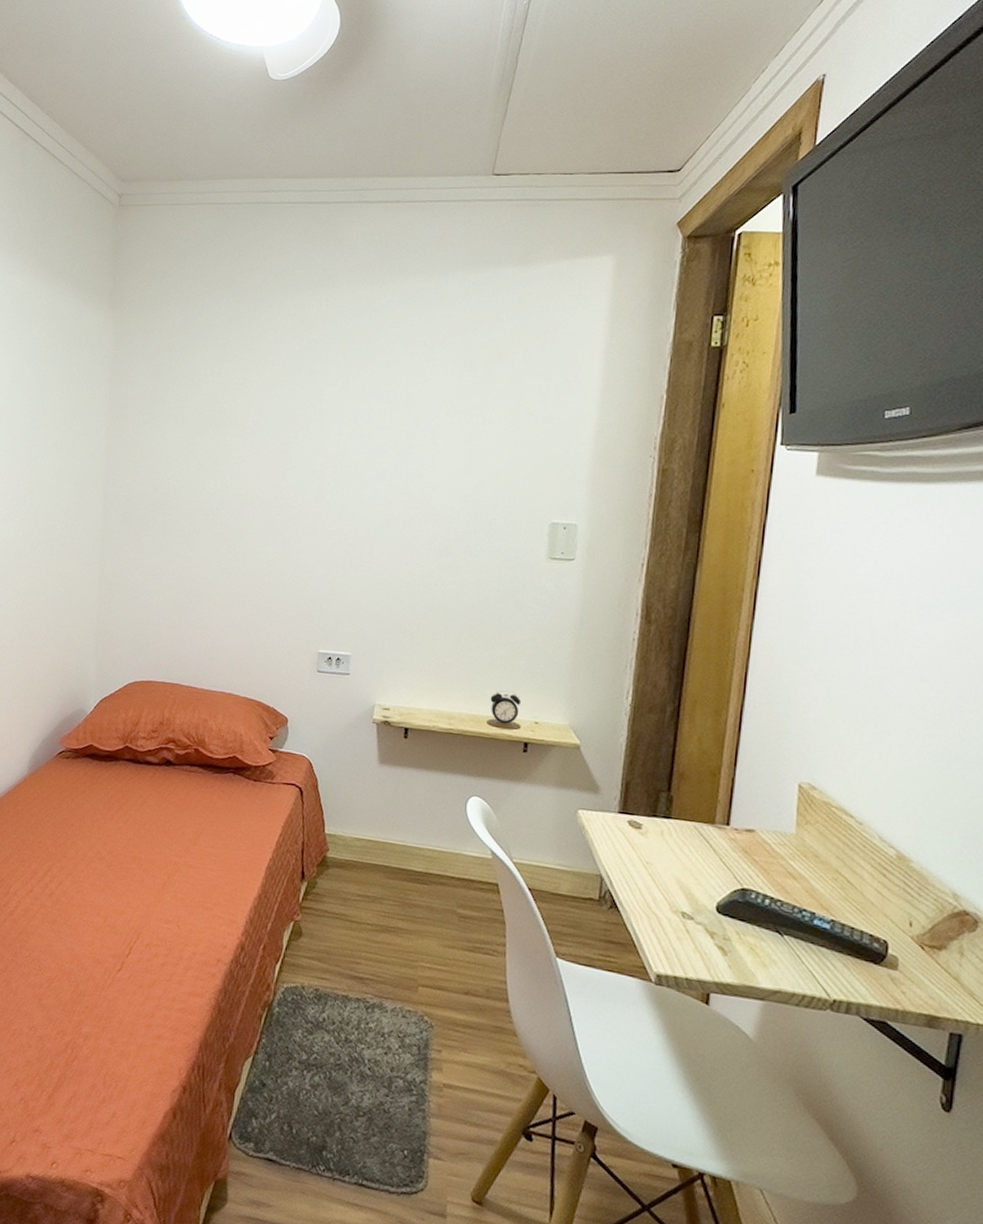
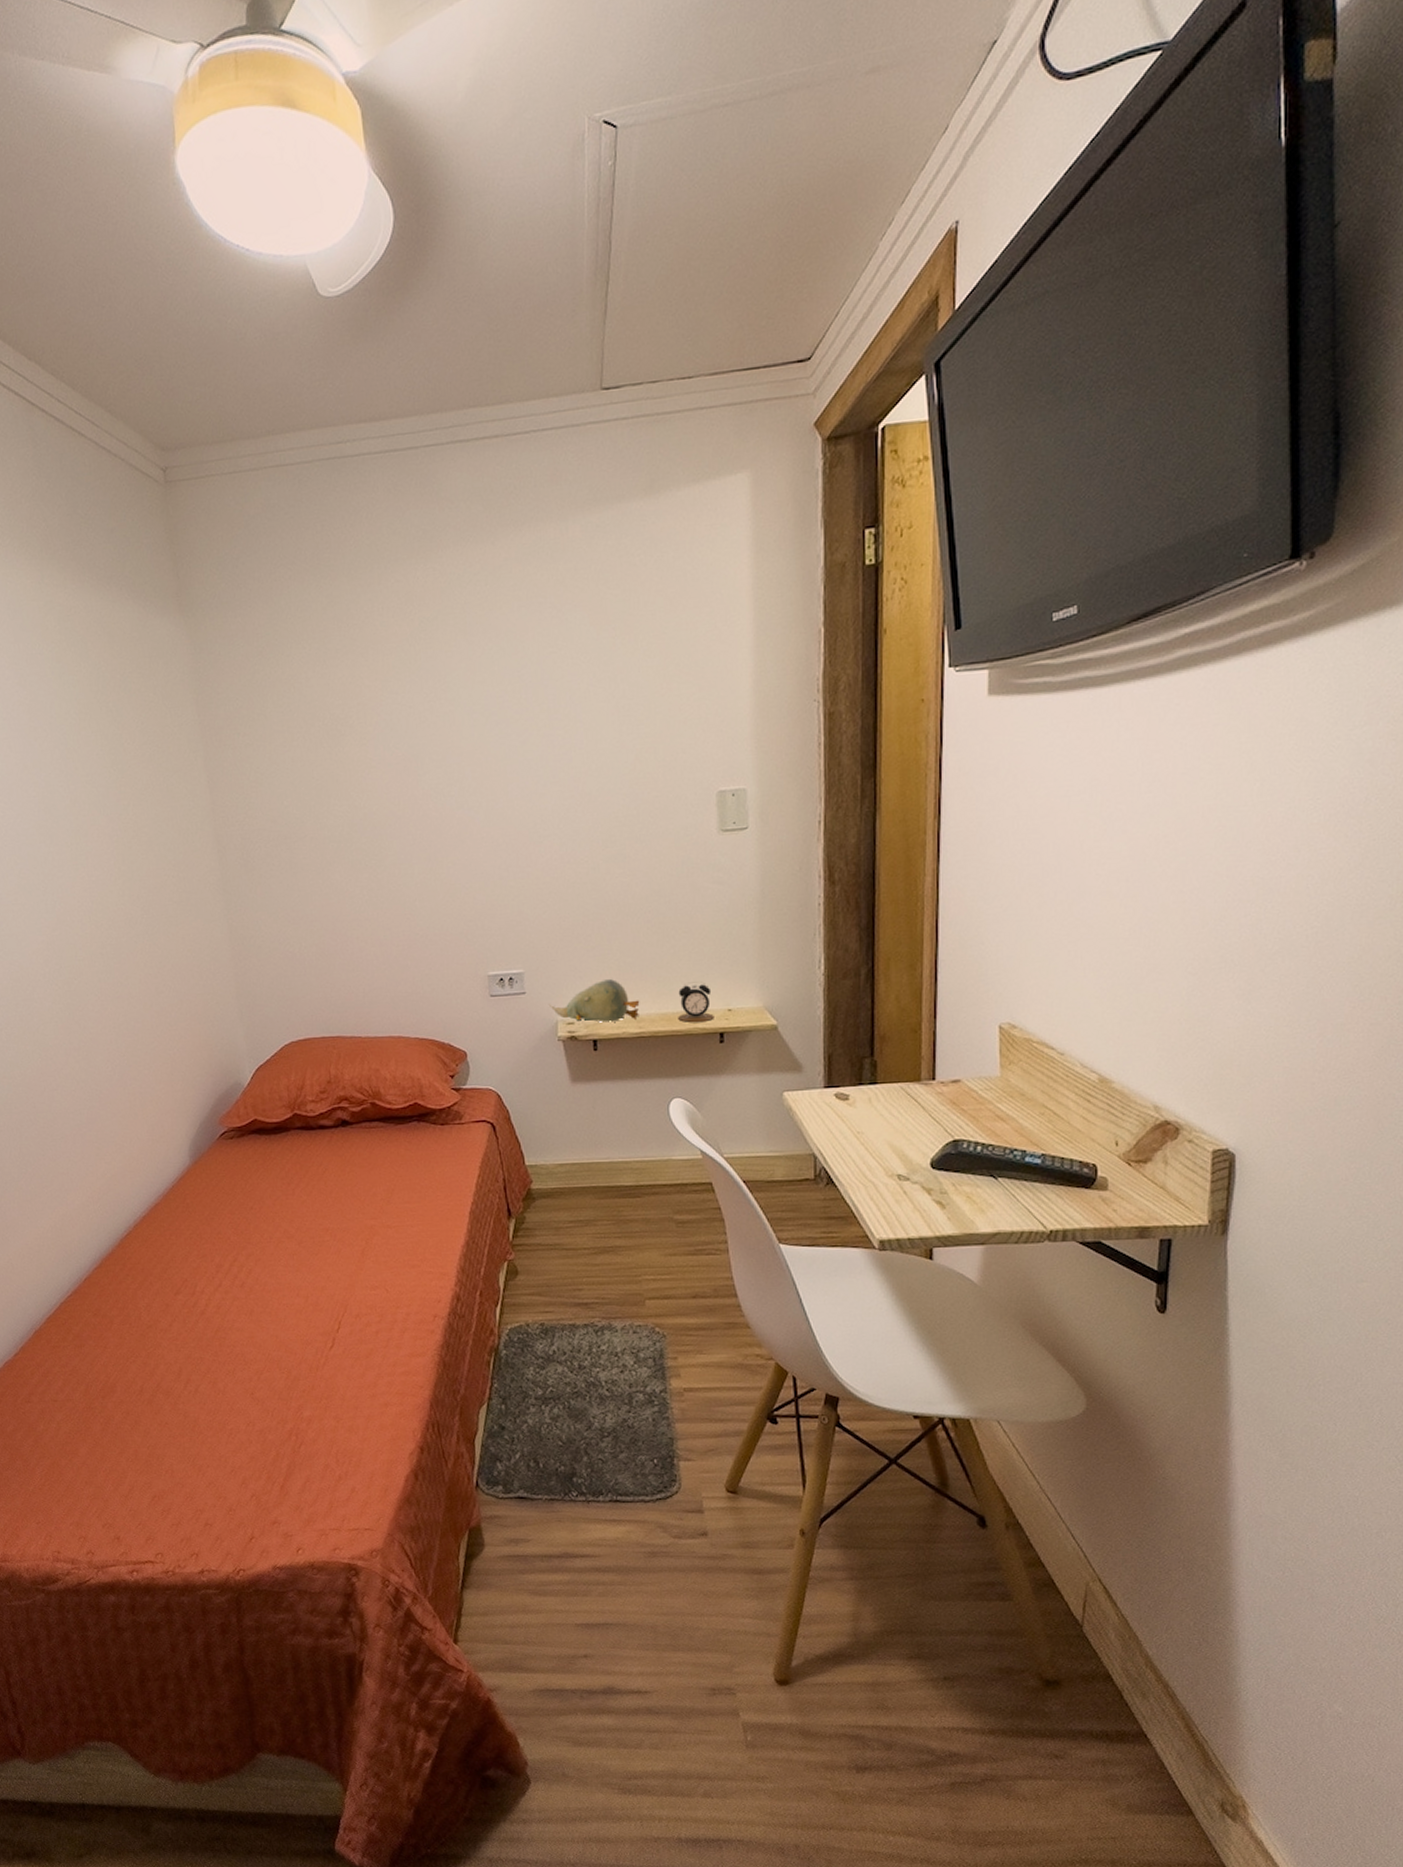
plush toy: none [368,674,453,717] -> present [548,979,640,1023]

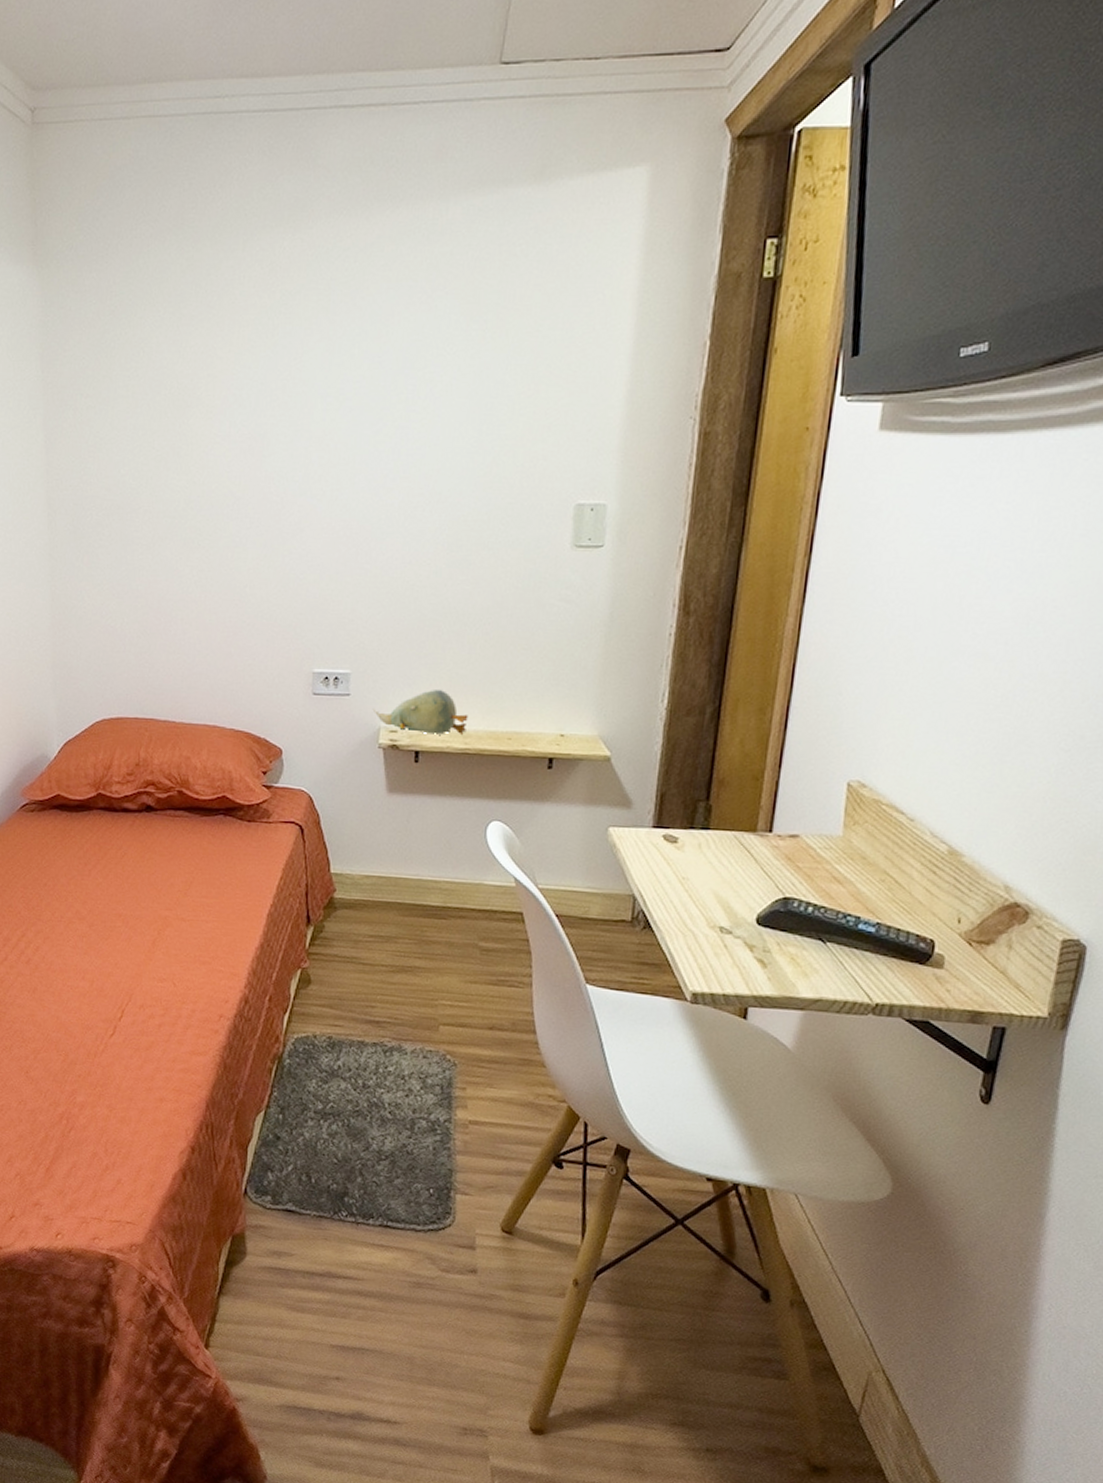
alarm clock: present [678,981,714,1022] -> none [507,702,545,744]

